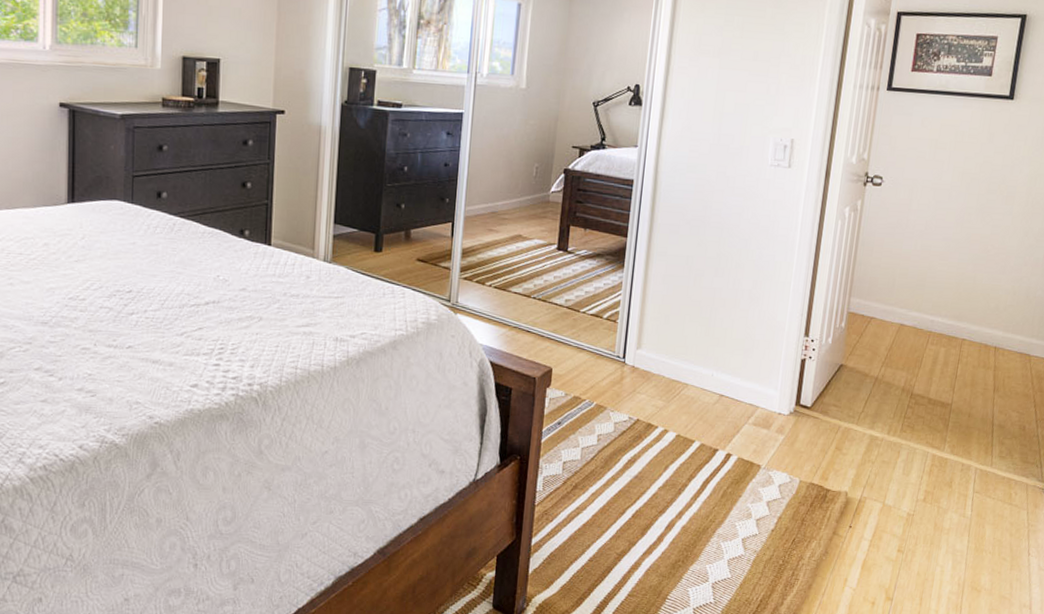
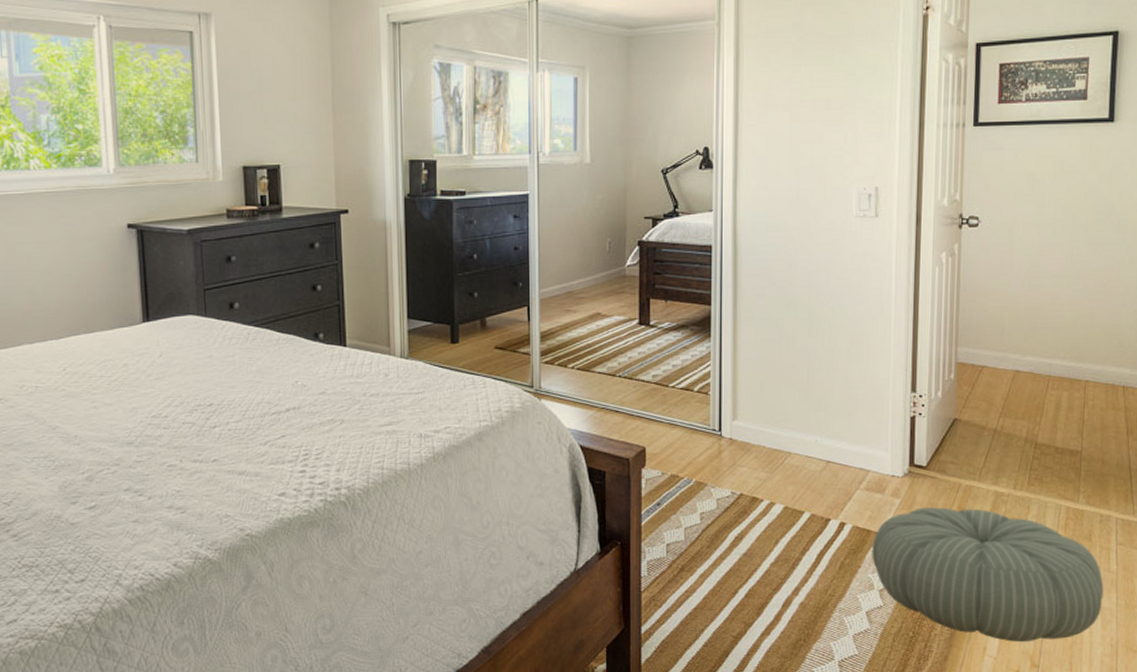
pouf: none [752,445,958,576] -> present [872,507,1104,642]

